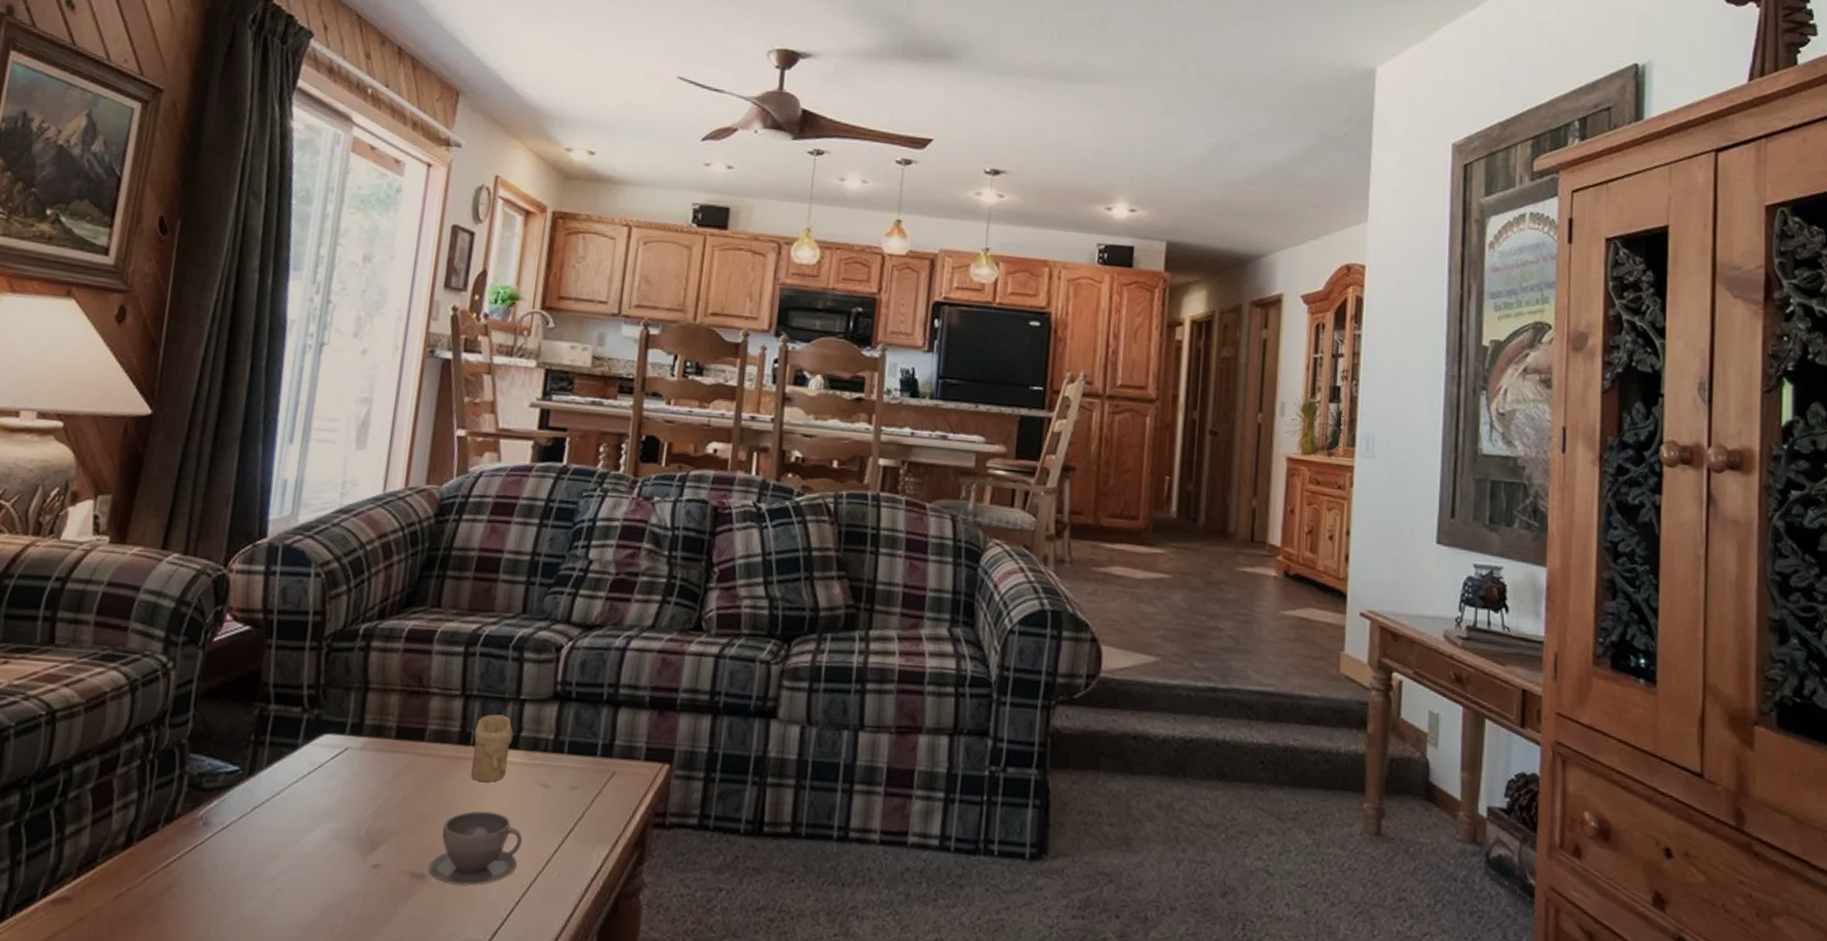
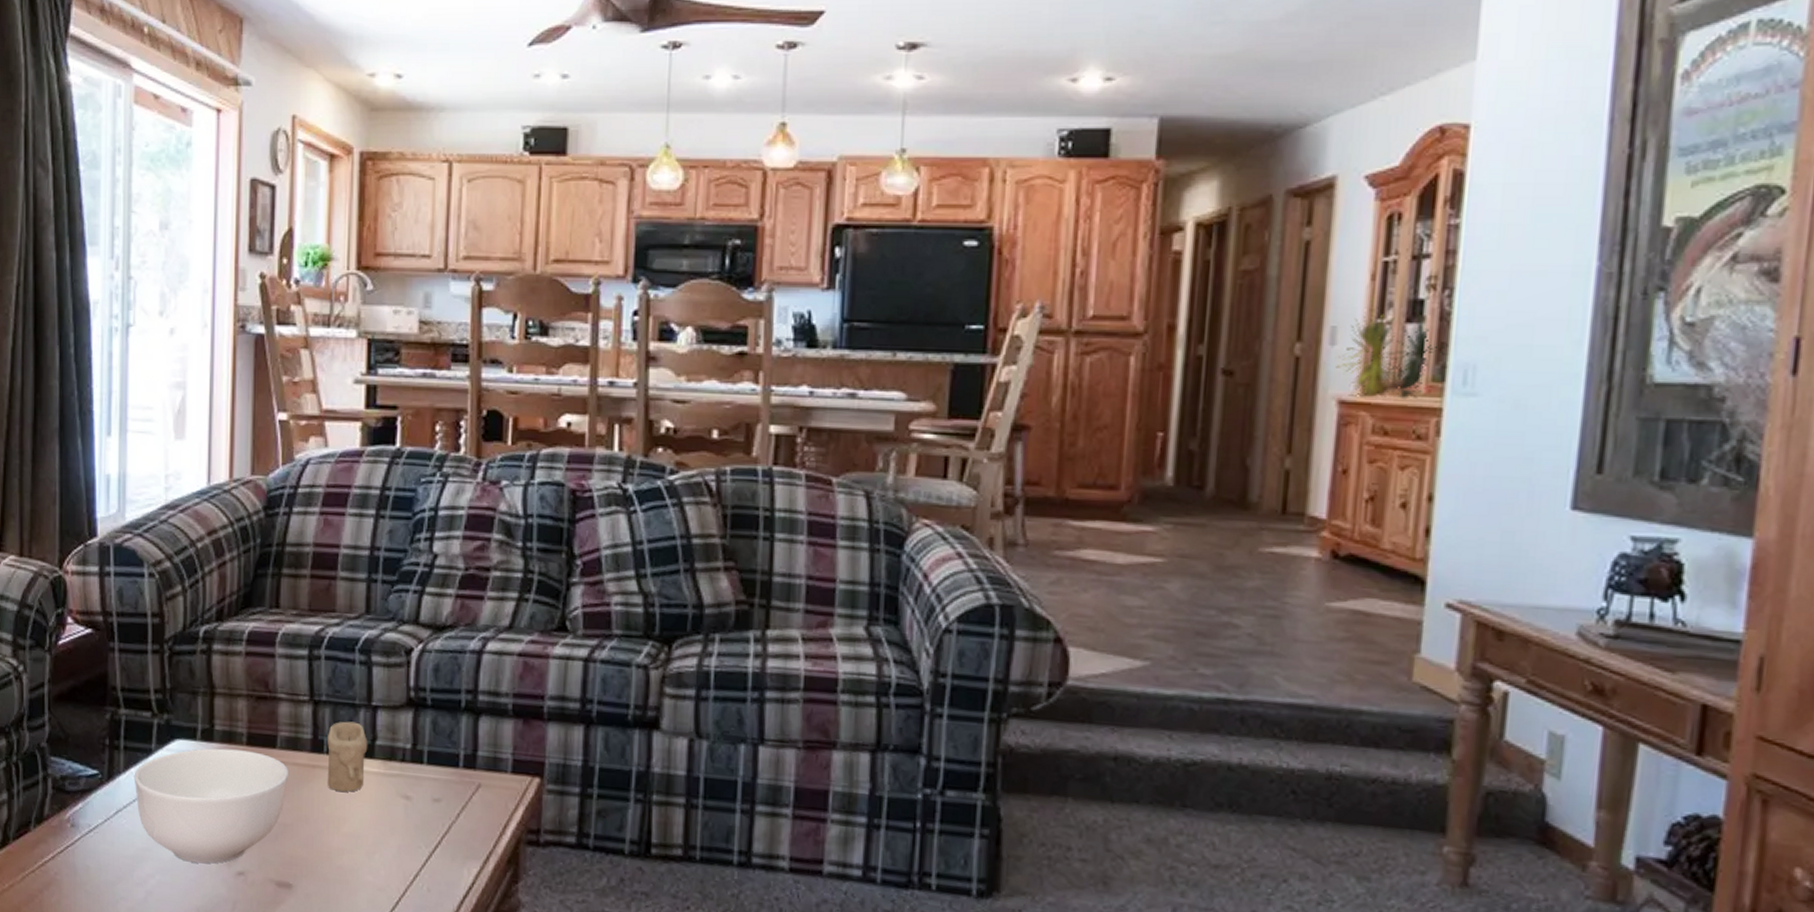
bowl: none [276,742,435,858] -> present [134,748,290,864]
teacup: present [428,811,522,886] -> none [294,821,386,897]

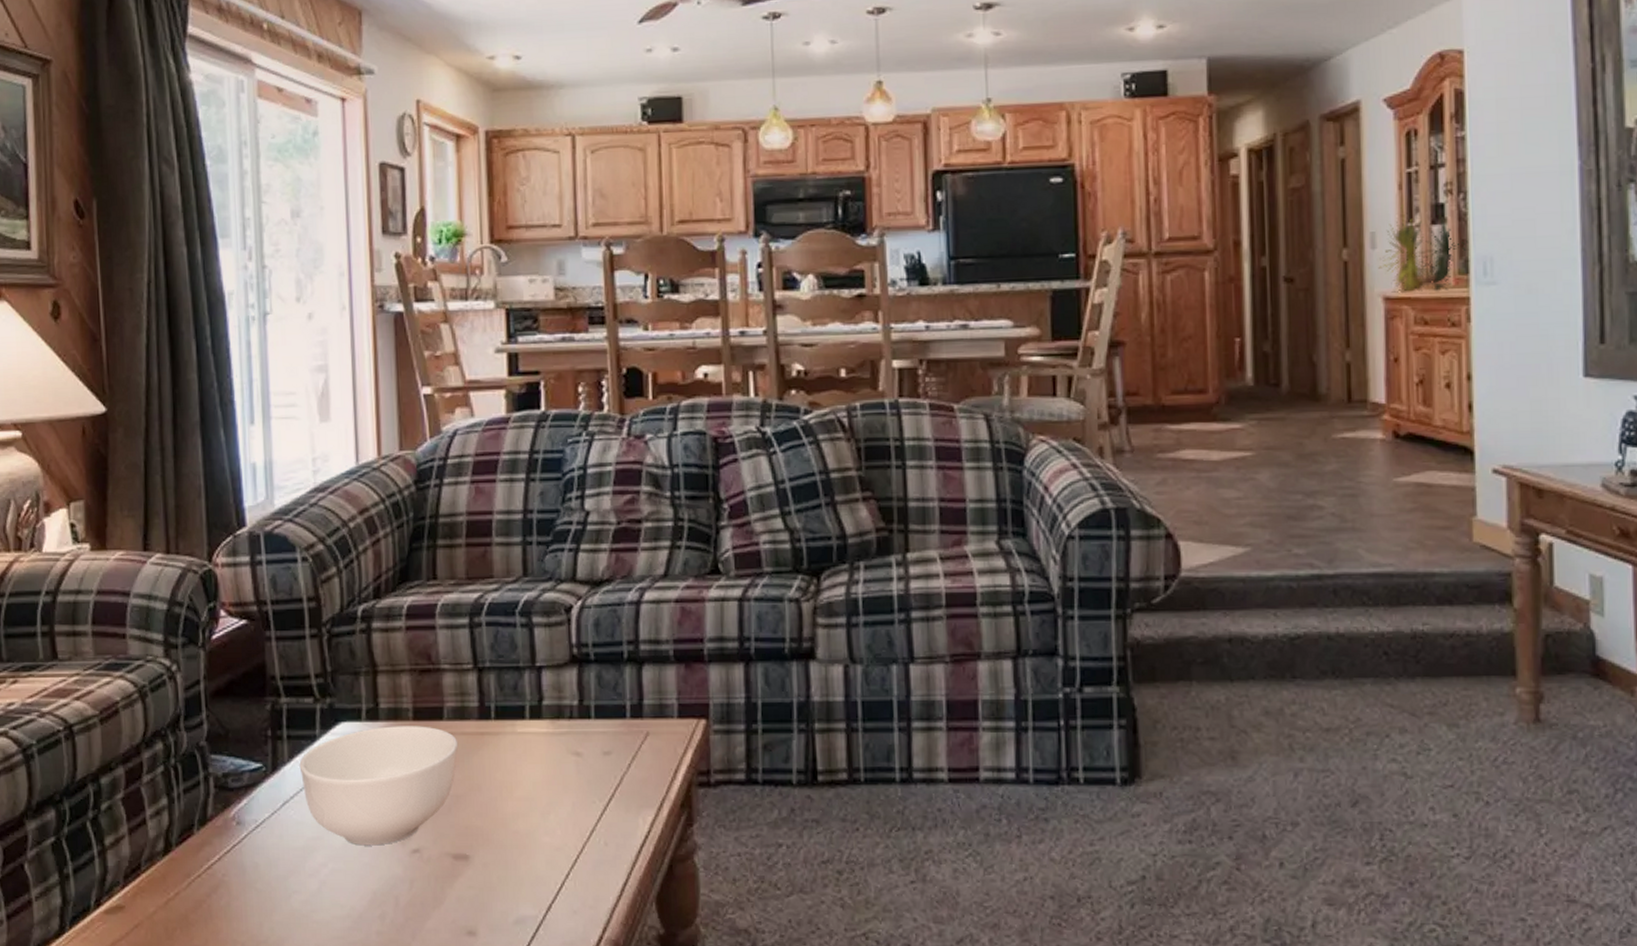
candle: present [327,721,368,792] -> none [494,685,535,755]

